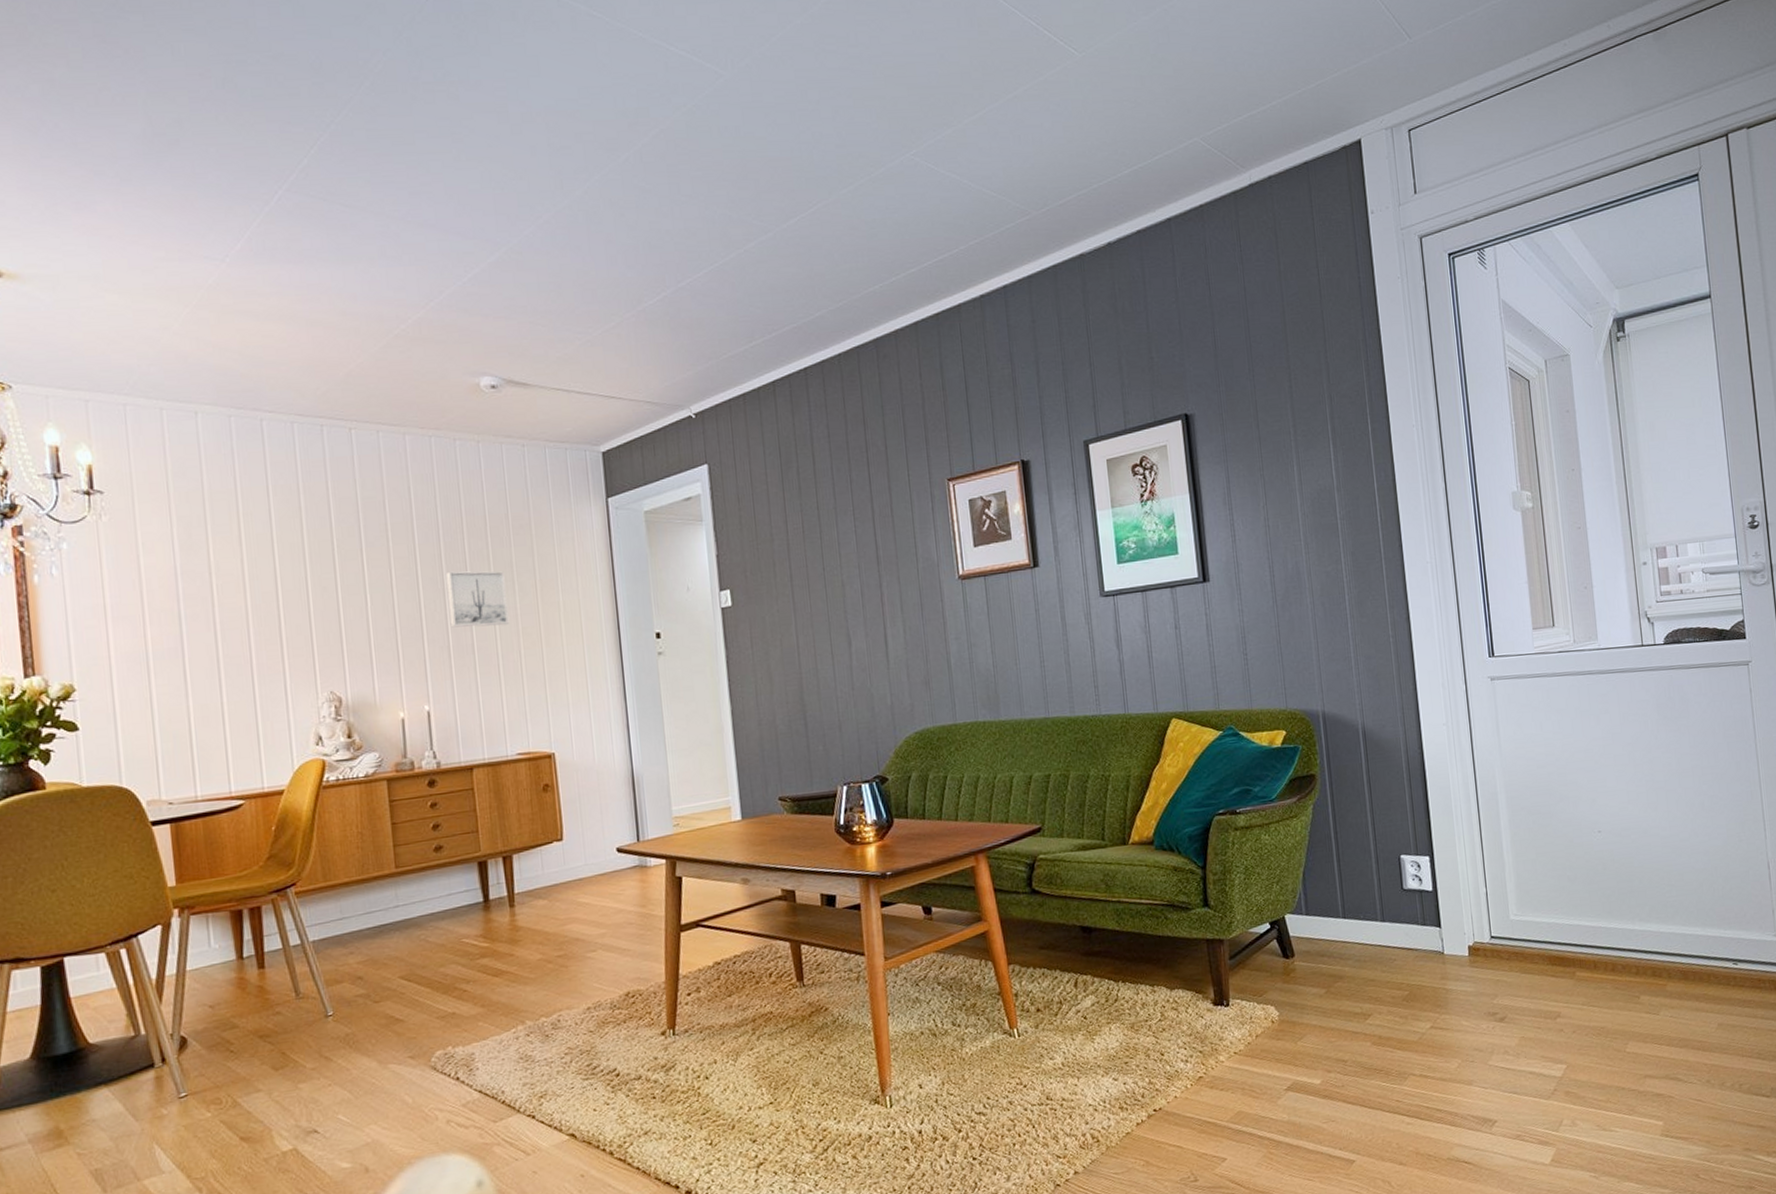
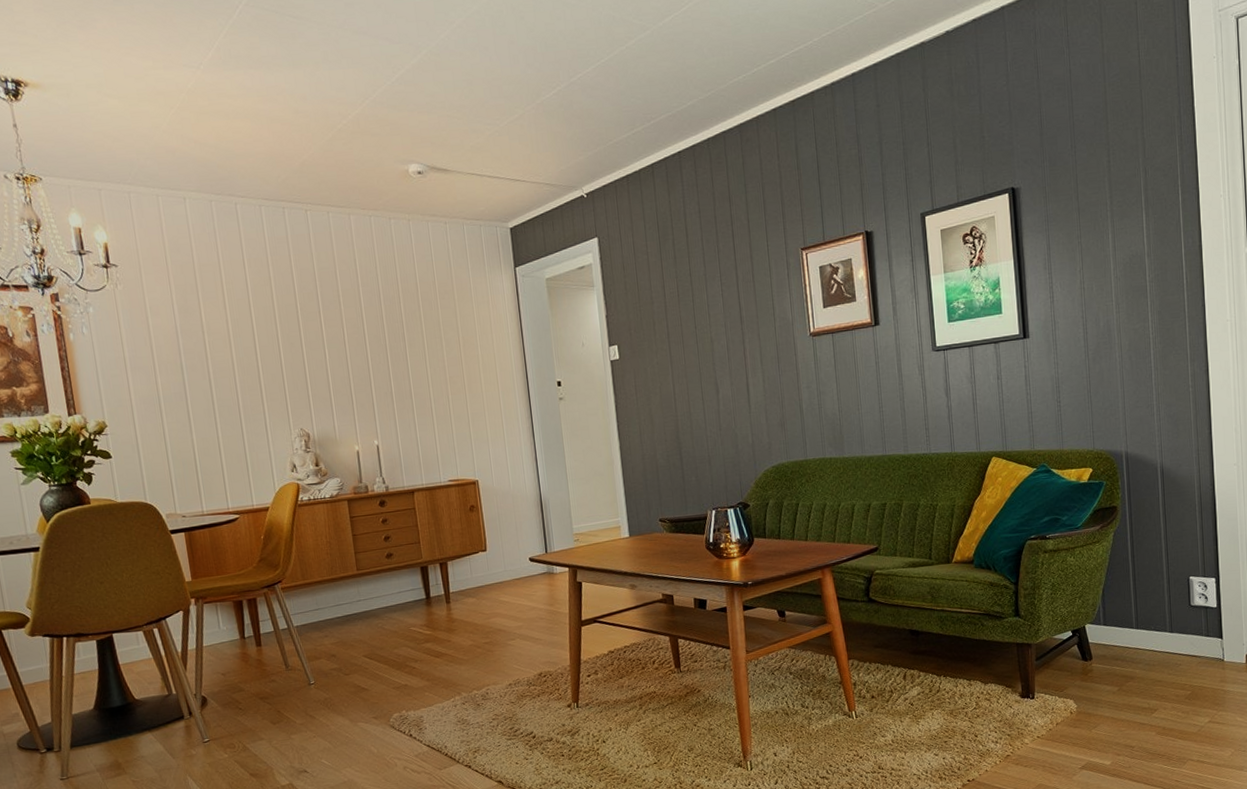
wall art: present [446,571,509,628] -> none [387,329,439,377]

